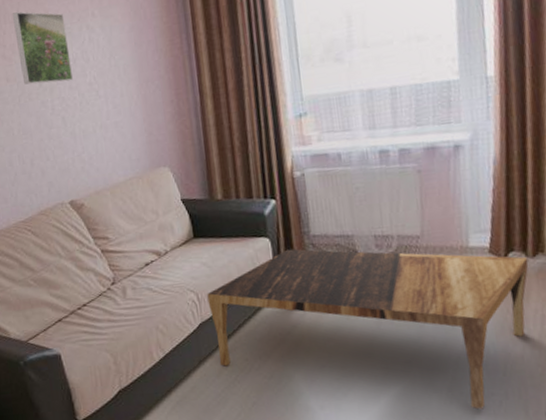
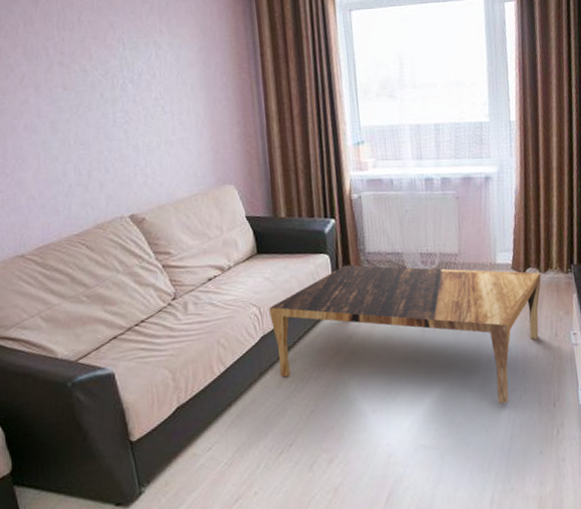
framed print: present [13,11,74,85] -> none [73,20,138,95]

